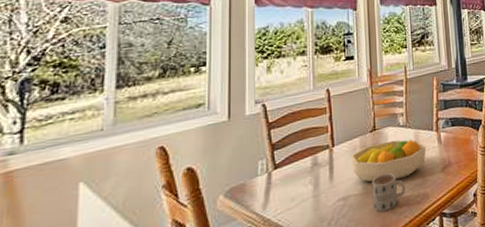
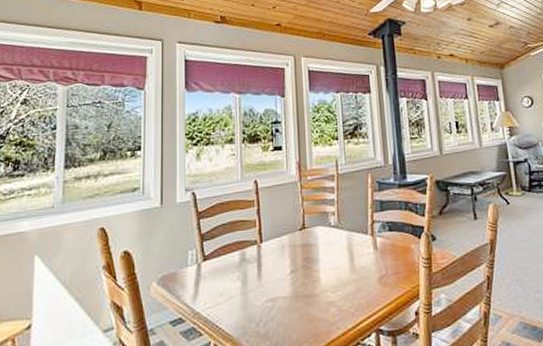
fruit bowl: present [351,139,426,183] -> none [279,241,361,286]
mug: present [371,173,405,212] -> none [301,277,338,320]

